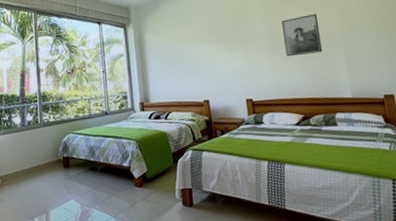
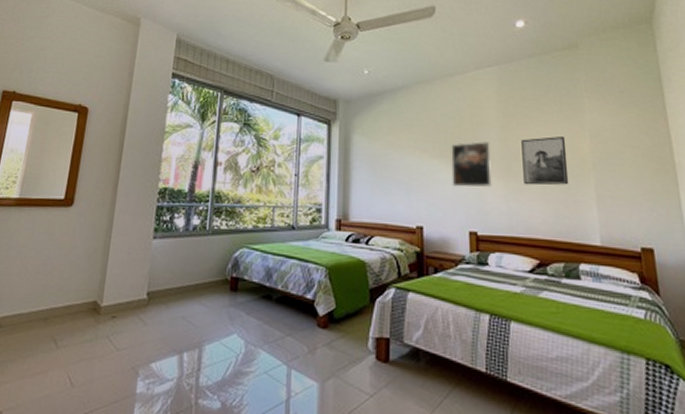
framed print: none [225,26,261,65] -> present [451,141,492,187]

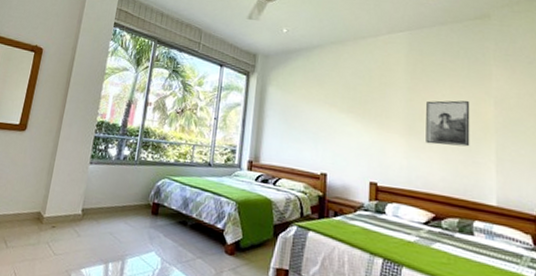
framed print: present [451,141,492,187] -> none [357,100,396,143]

